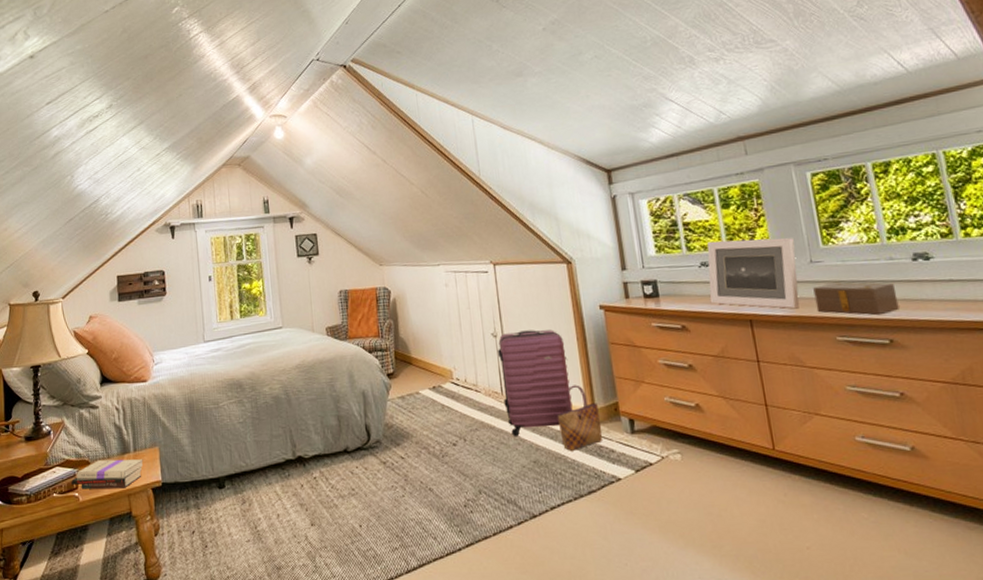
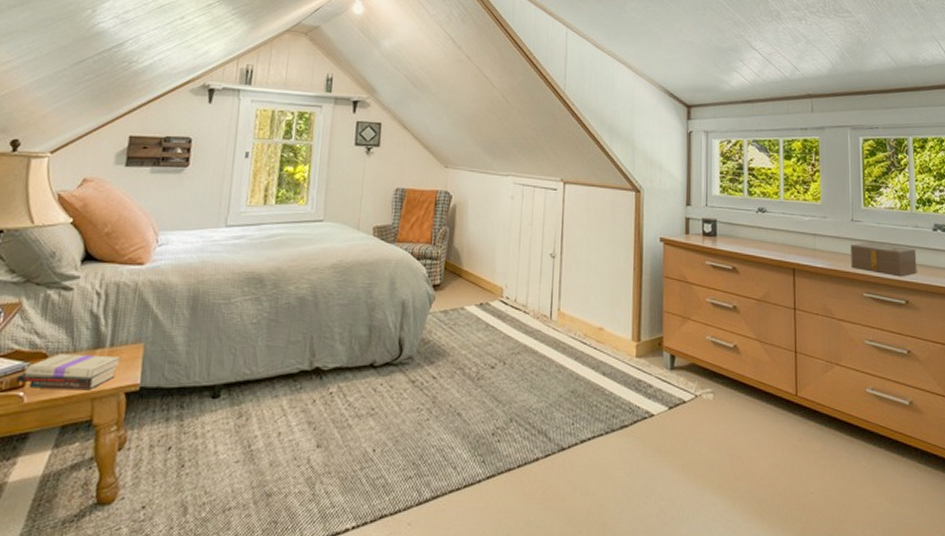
suitcase: present [498,330,573,437] -> none [551,254,622,365]
tote bag: present [557,385,602,451] -> none [601,315,644,383]
picture frame: present [707,237,800,309] -> none [761,189,840,263]

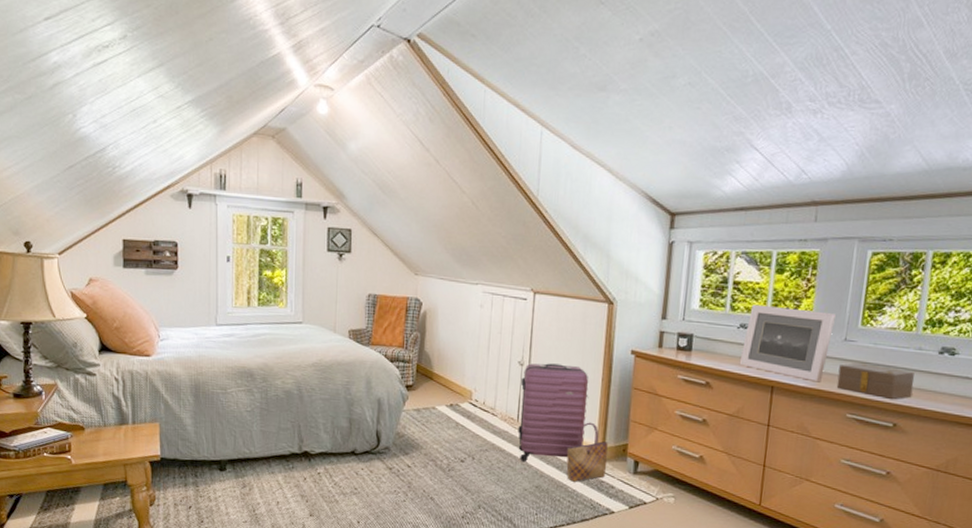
books: present [17,354,121,391] -> none [64,427,142,458]
suitcase: none [551,254,622,365] -> present [518,363,589,463]
tote bag: none [601,315,644,383] -> present [566,422,608,482]
picture frame: none [761,189,840,263] -> present [739,304,836,383]

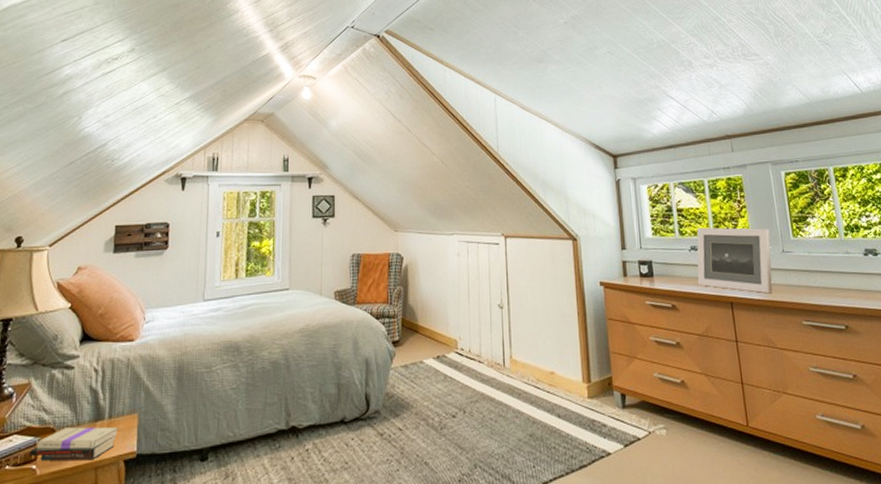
books: none [64,427,142,458] -> present [30,426,119,461]
suitcase: present [518,363,589,463] -> none [503,303,570,410]
tote bag: present [566,422,608,482] -> none [554,358,596,425]
jewelry box: present [836,363,914,400] -> none [784,271,853,303]

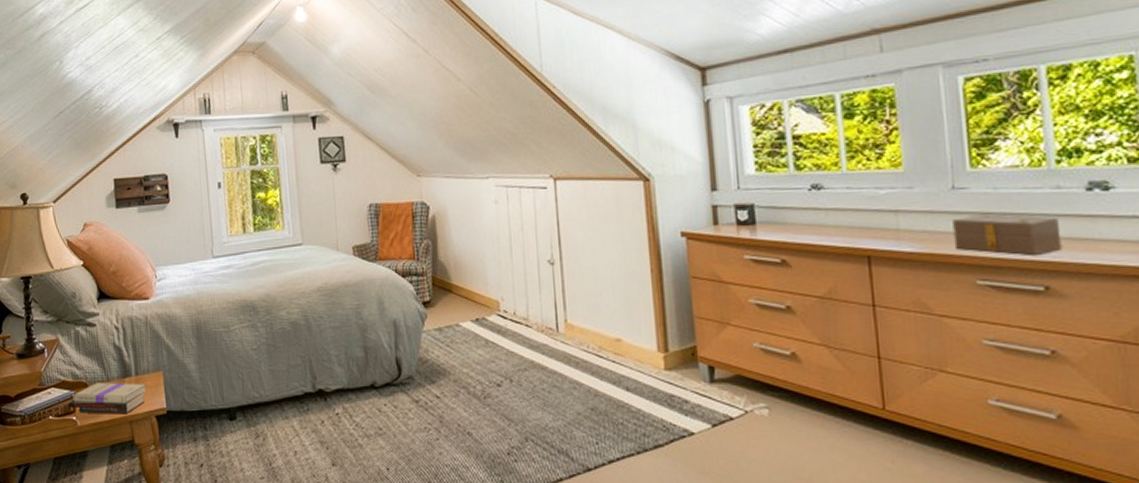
picture frame: present [697,227,773,294] -> none [819,156,934,245]
jewelry box: none [784,271,853,303] -> present [952,214,1062,257]

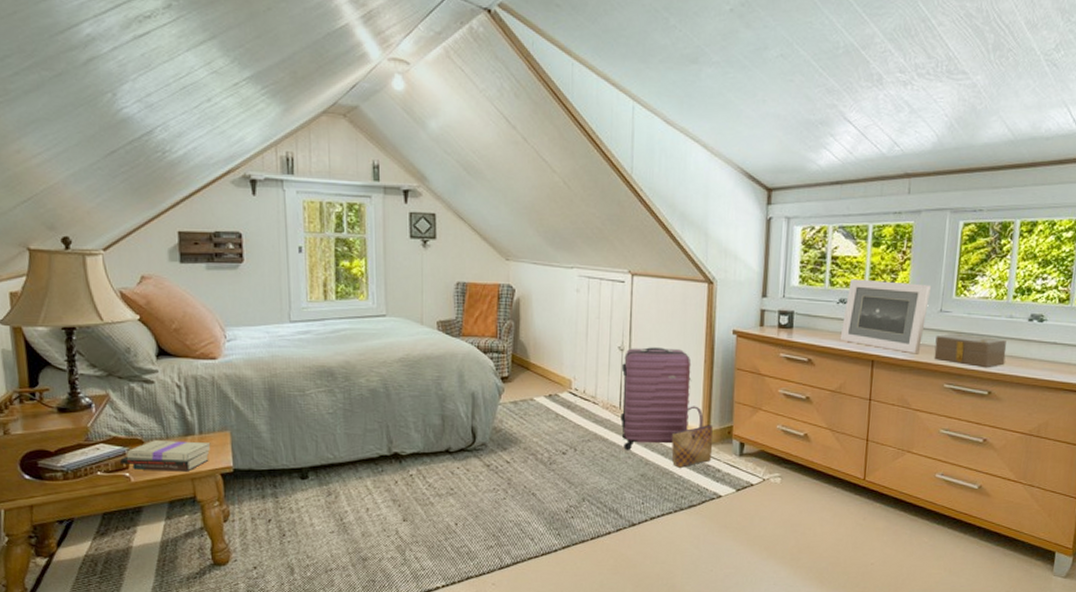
suitcase: none [555,258,641,380] -> present [620,347,692,451]
tote bag: none [621,324,675,399] -> present [671,406,713,468]
picture frame: none [819,156,934,245] -> present [839,279,931,354]

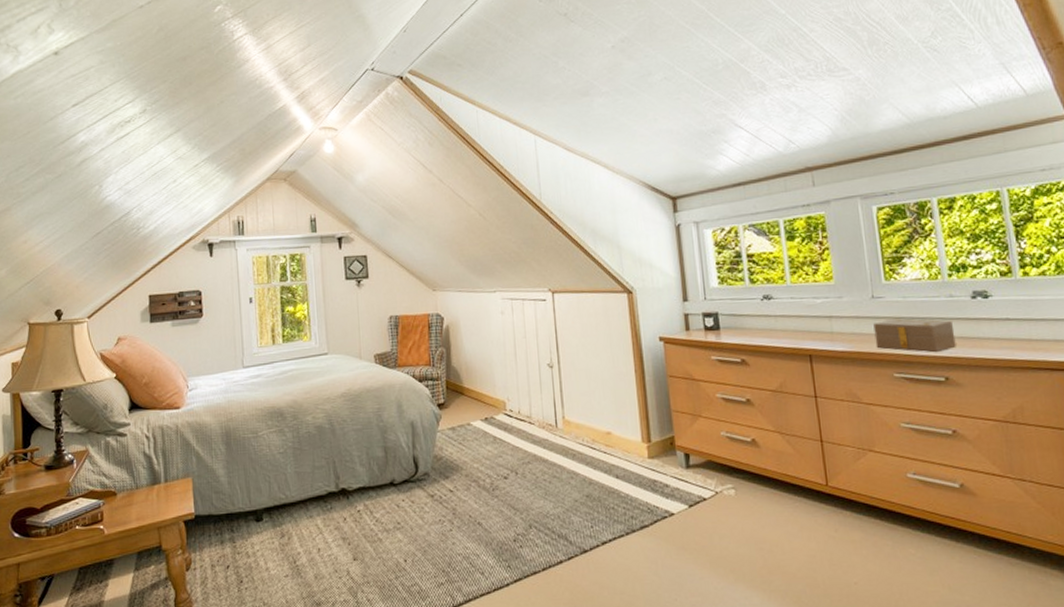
books: present [120,440,211,472] -> none [96,490,175,522]
suitcase: present [620,347,692,451] -> none [554,361,628,471]
tote bag: present [671,406,713,468] -> none [611,418,657,485]
picture frame: present [839,279,931,354] -> none [770,271,859,345]

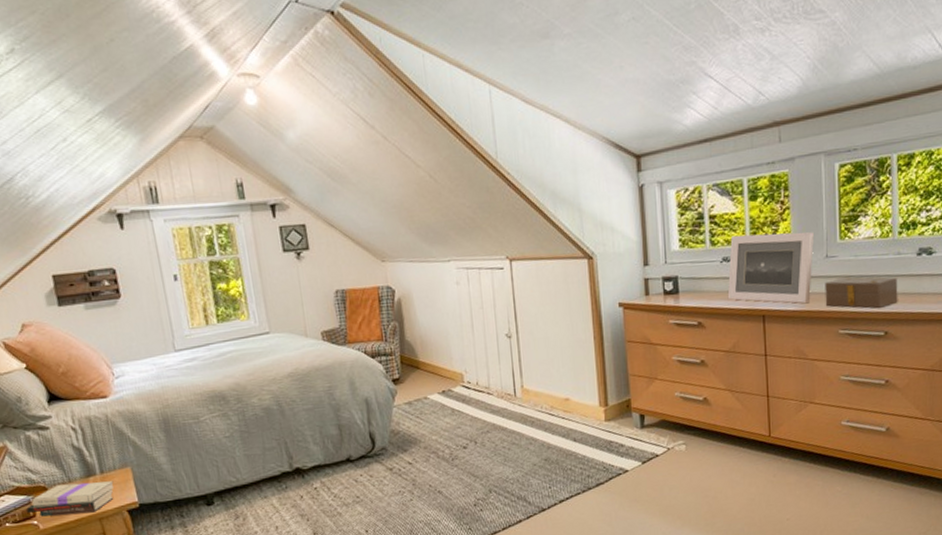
books: none [96,490,175,522] -> present [26,481,114,517]
picture frame: none [770,271,859,345] -> present [727,231,814,304]

